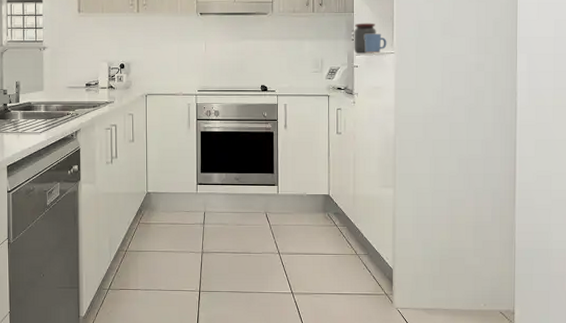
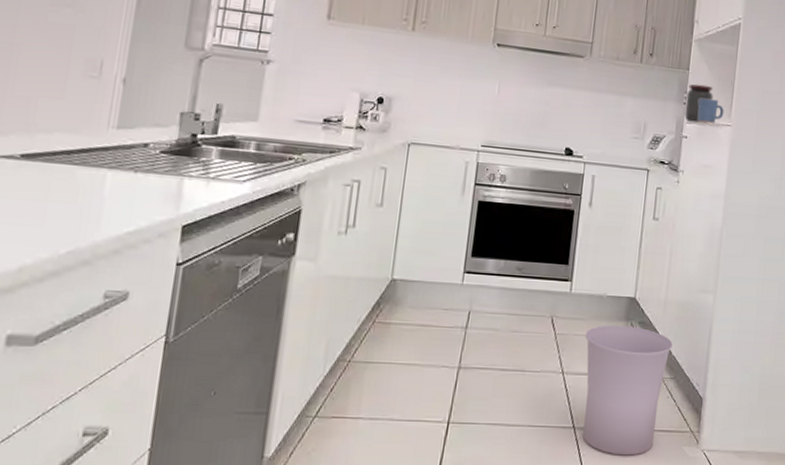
waste bin: none [293,216,363,313] -> present [583,325,673,456]

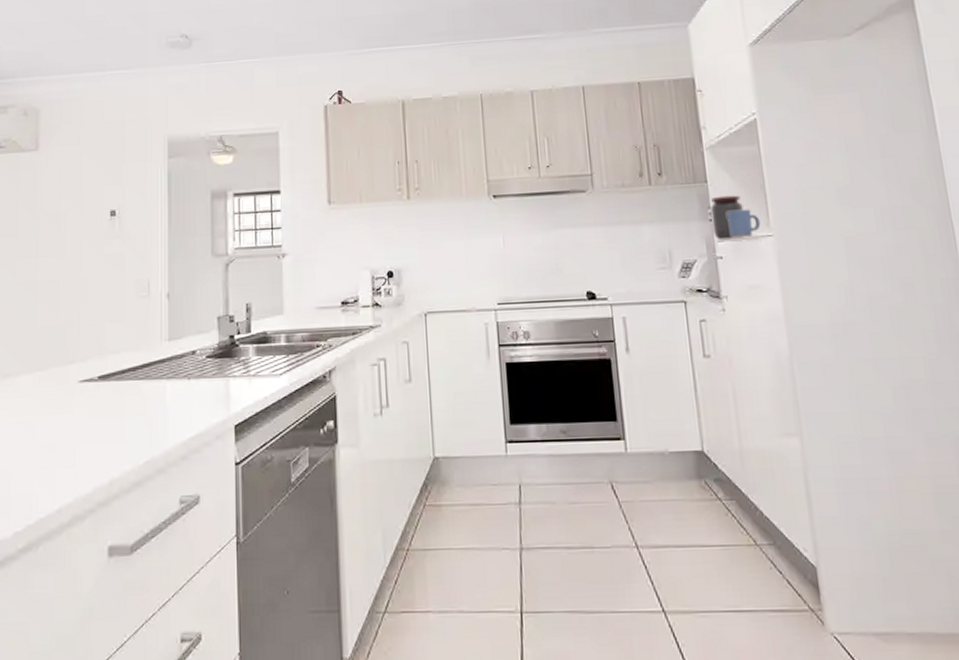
waste bin: present [583,325,673,456] -> none [653,485,766,644]

